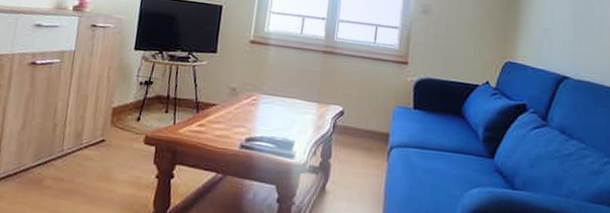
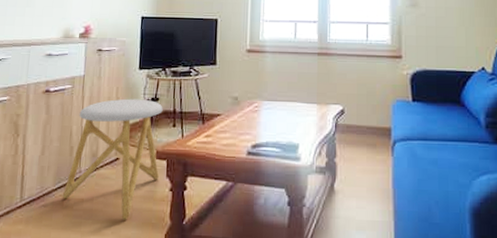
stool: none [40,78,157,204] -> present [62,98,163,220]

